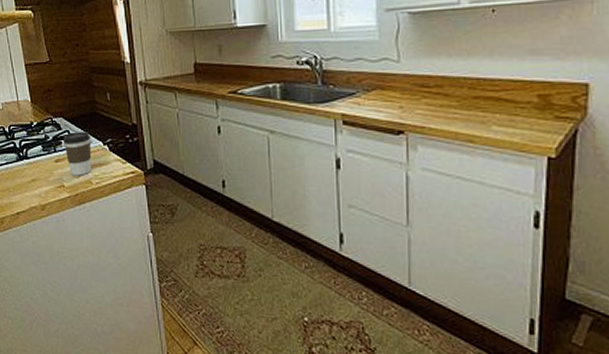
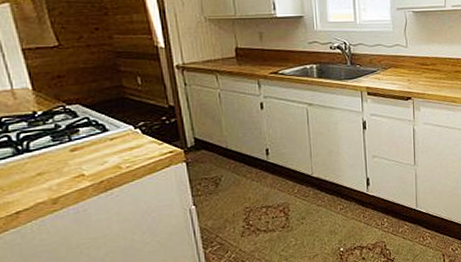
coffee cup: present [63,132,92,176] -> none [81,117,121,163]

